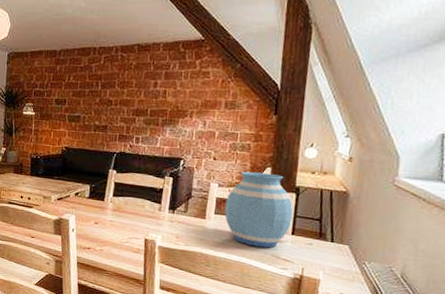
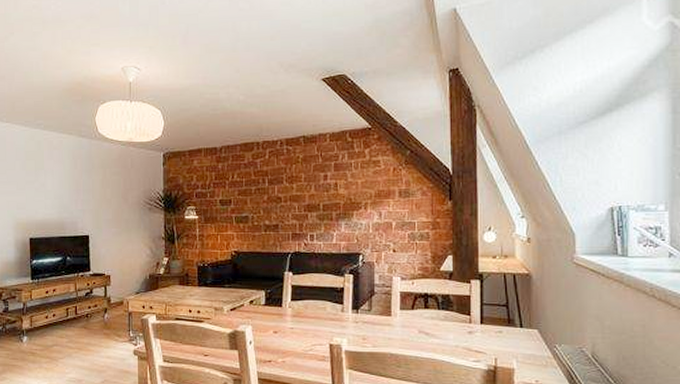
vase: present [224,171,293,248] -> none [409,261,479,341]

